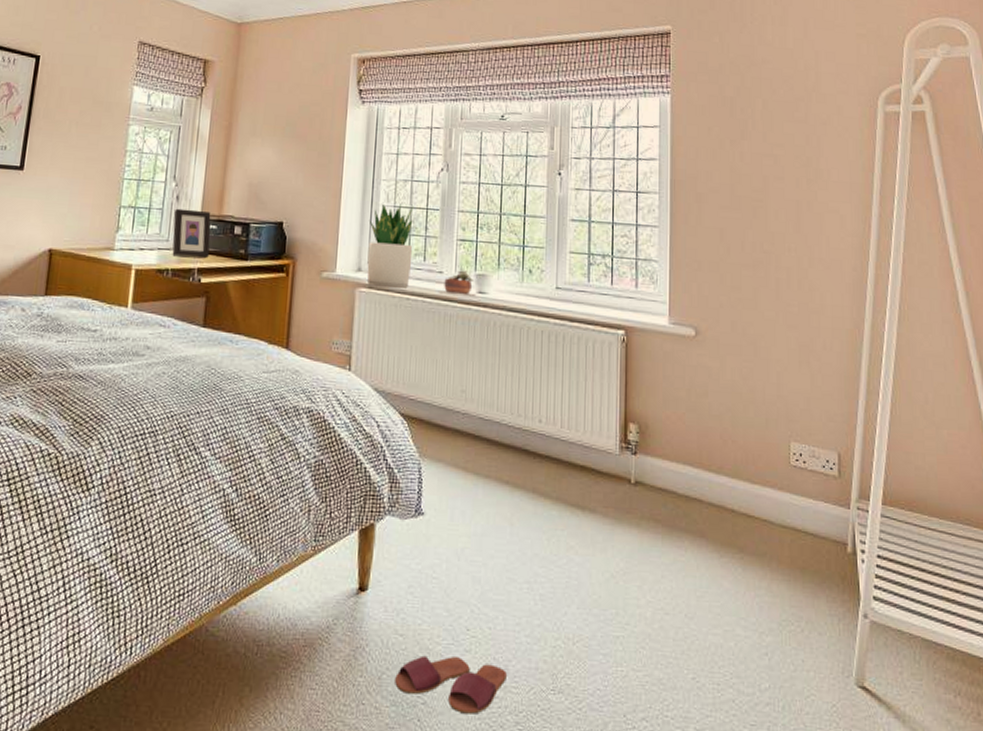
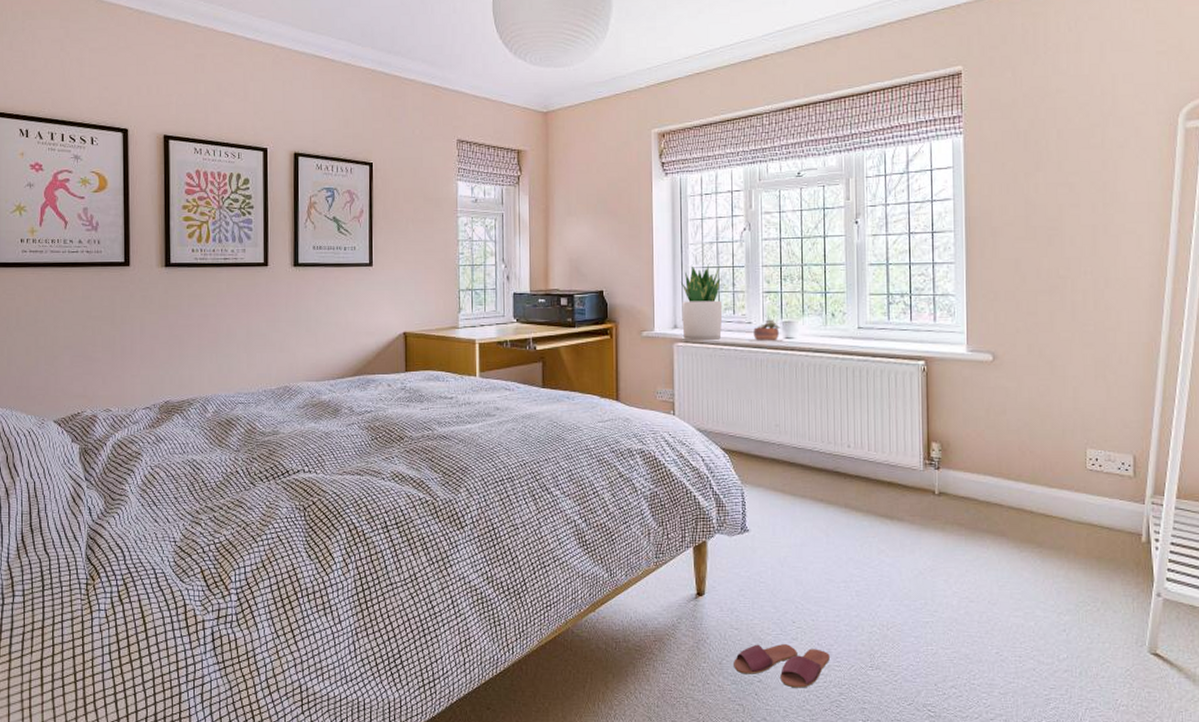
picture frame: present [172,208,211,259] -> none [507,287,541,329]

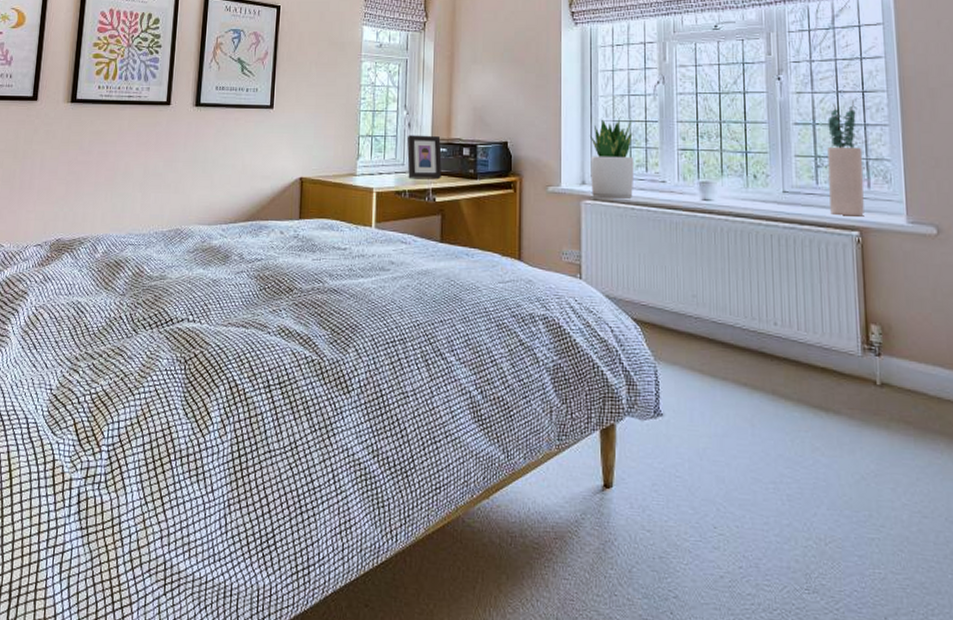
picture frame: none [507,287,541,329] -> present [407,135,442,180]
slippers: present [734,644,830,688] -> none [645,551,758,610]
succulent plant: present [748,319,784,343] -> none [662,179,701,205]
vase: none [899,240,931,348] -> present [827,100,864,217]

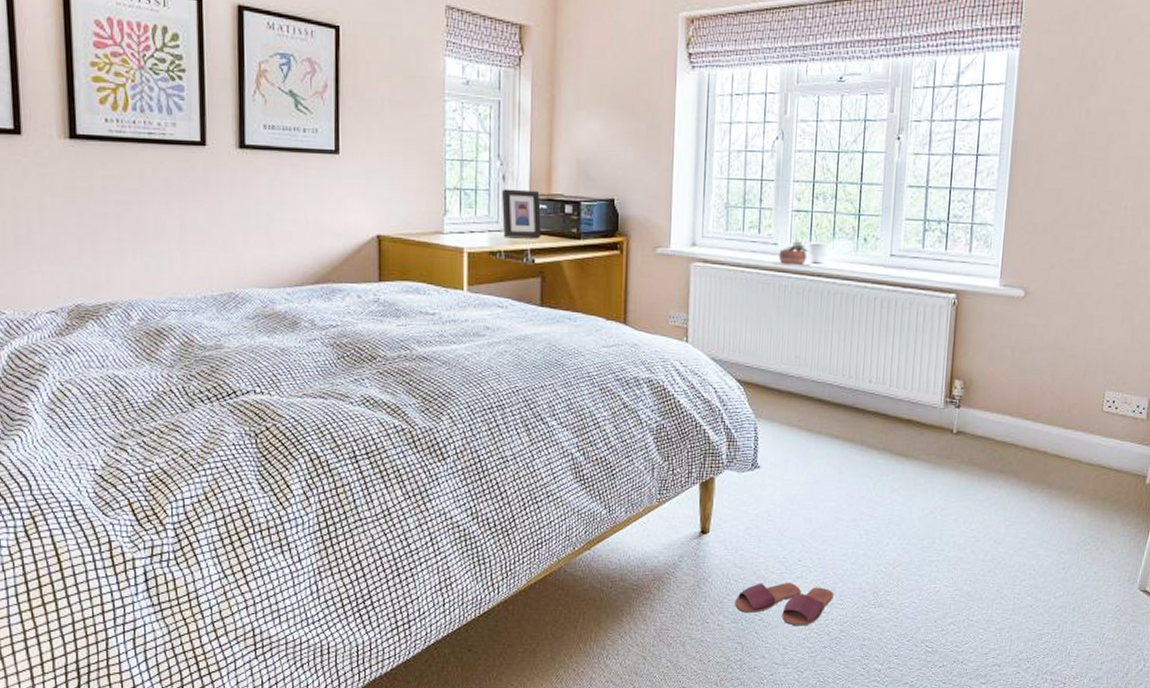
planter: present [589,116,634,200] -> none [701,174,748,262]
slippers: none [645,551,758,610] -> present [735,583,834,626]
succulent plant: none [662,179,701,205] -> present [773,241,811,268]
vase: present [827,100,864,217] -> none [932,163,970,280]

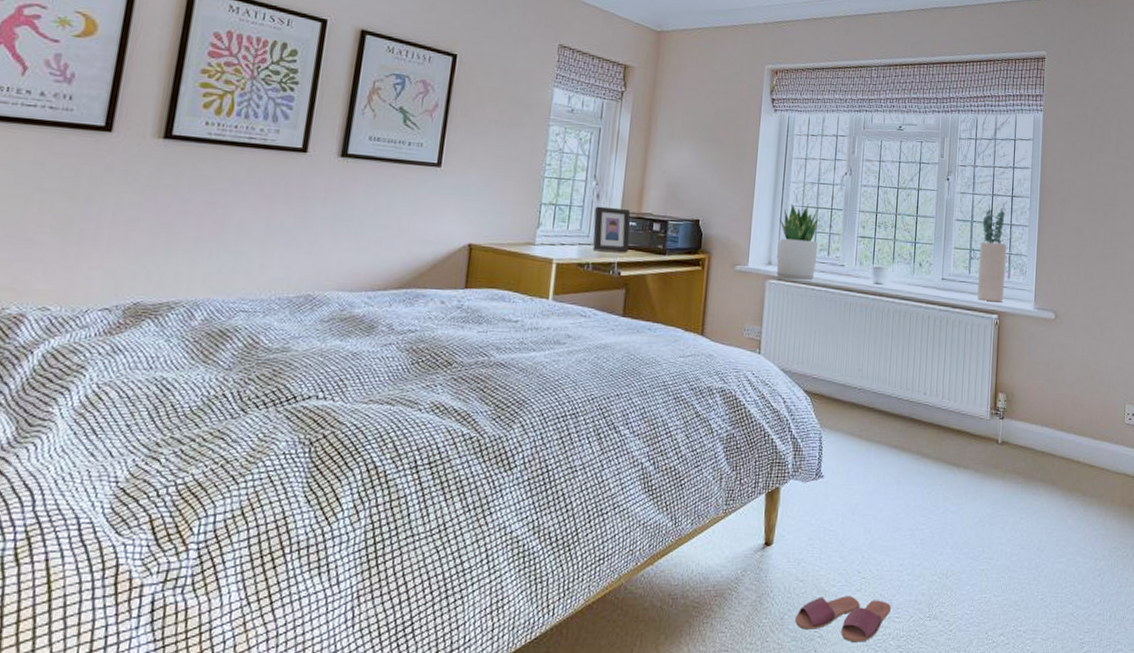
planter: none [701,174,748,262] -> present [776,202,820,281]
succulent plant: present [773,241,811,268] -> none [840,263,874,288]
vase: none [932,163,970,280] -> present [977,202,1007,303]

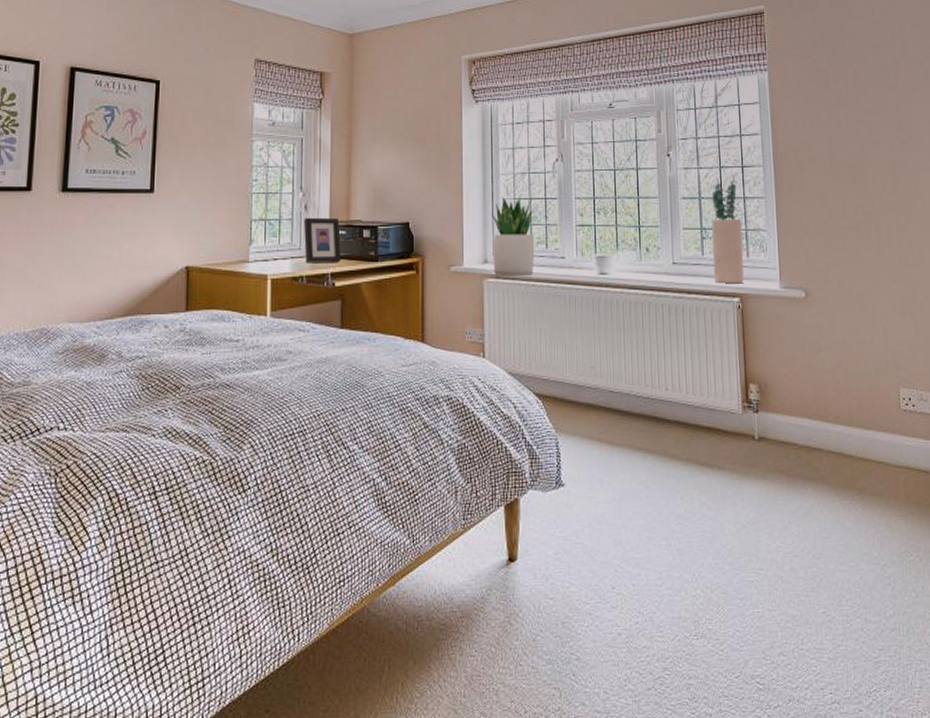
slippers: present [795,596,891,642] -> none [549,614,652,665]

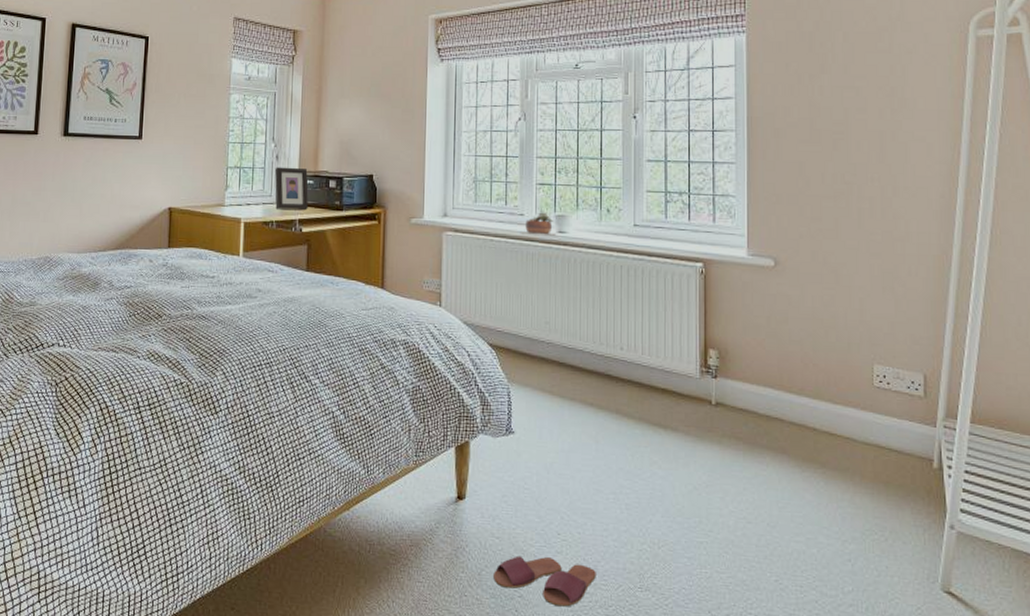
planter: present [491,194,535,277] -> none [452,151,495,232]
slippers: none [549,614,652,665] -> present [493,555,596,607]
succulent plant: none [562,254,599,279] -> present [520,212,557,237]
vase: present [712,174,744,284] -> none [677,138,710,249]

